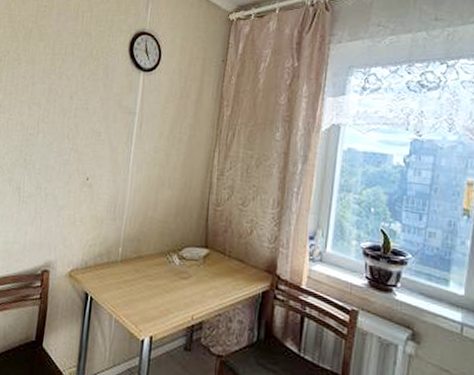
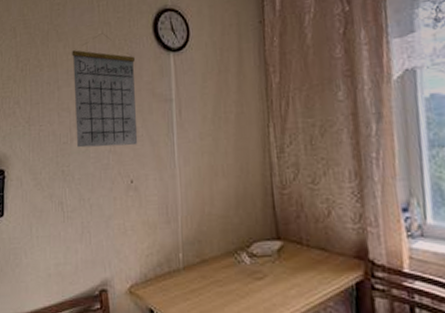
calendar: none [42,42,108,148] -> present [72,33,138,148]

